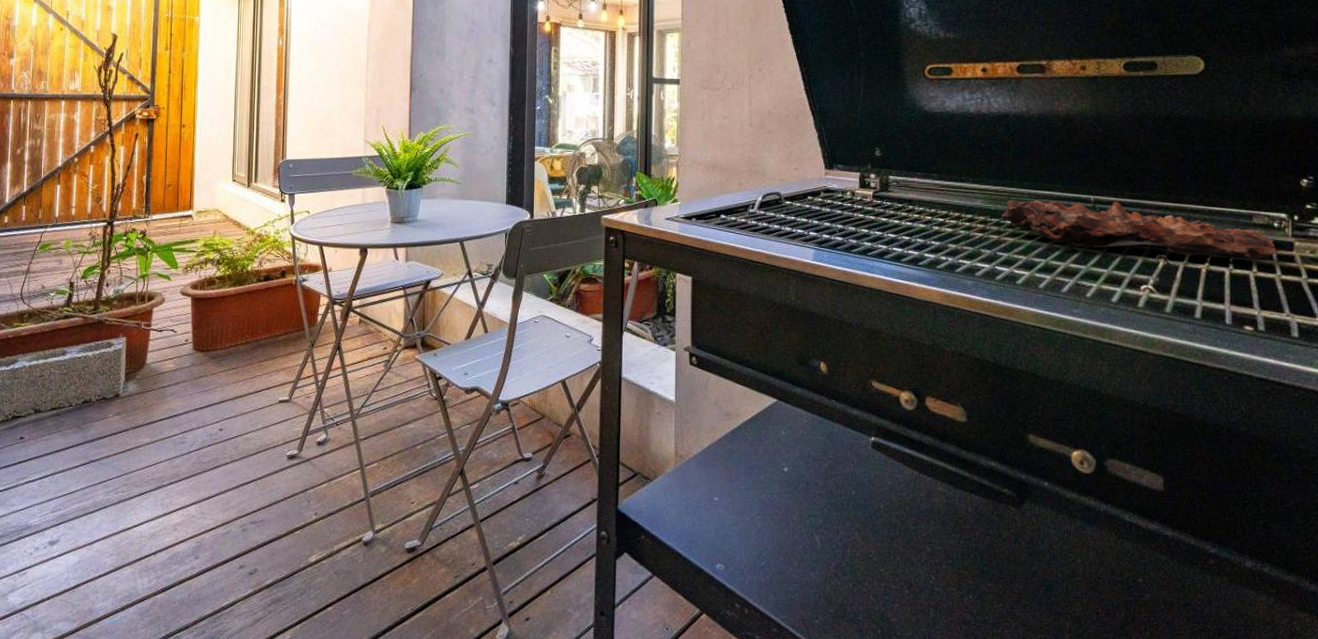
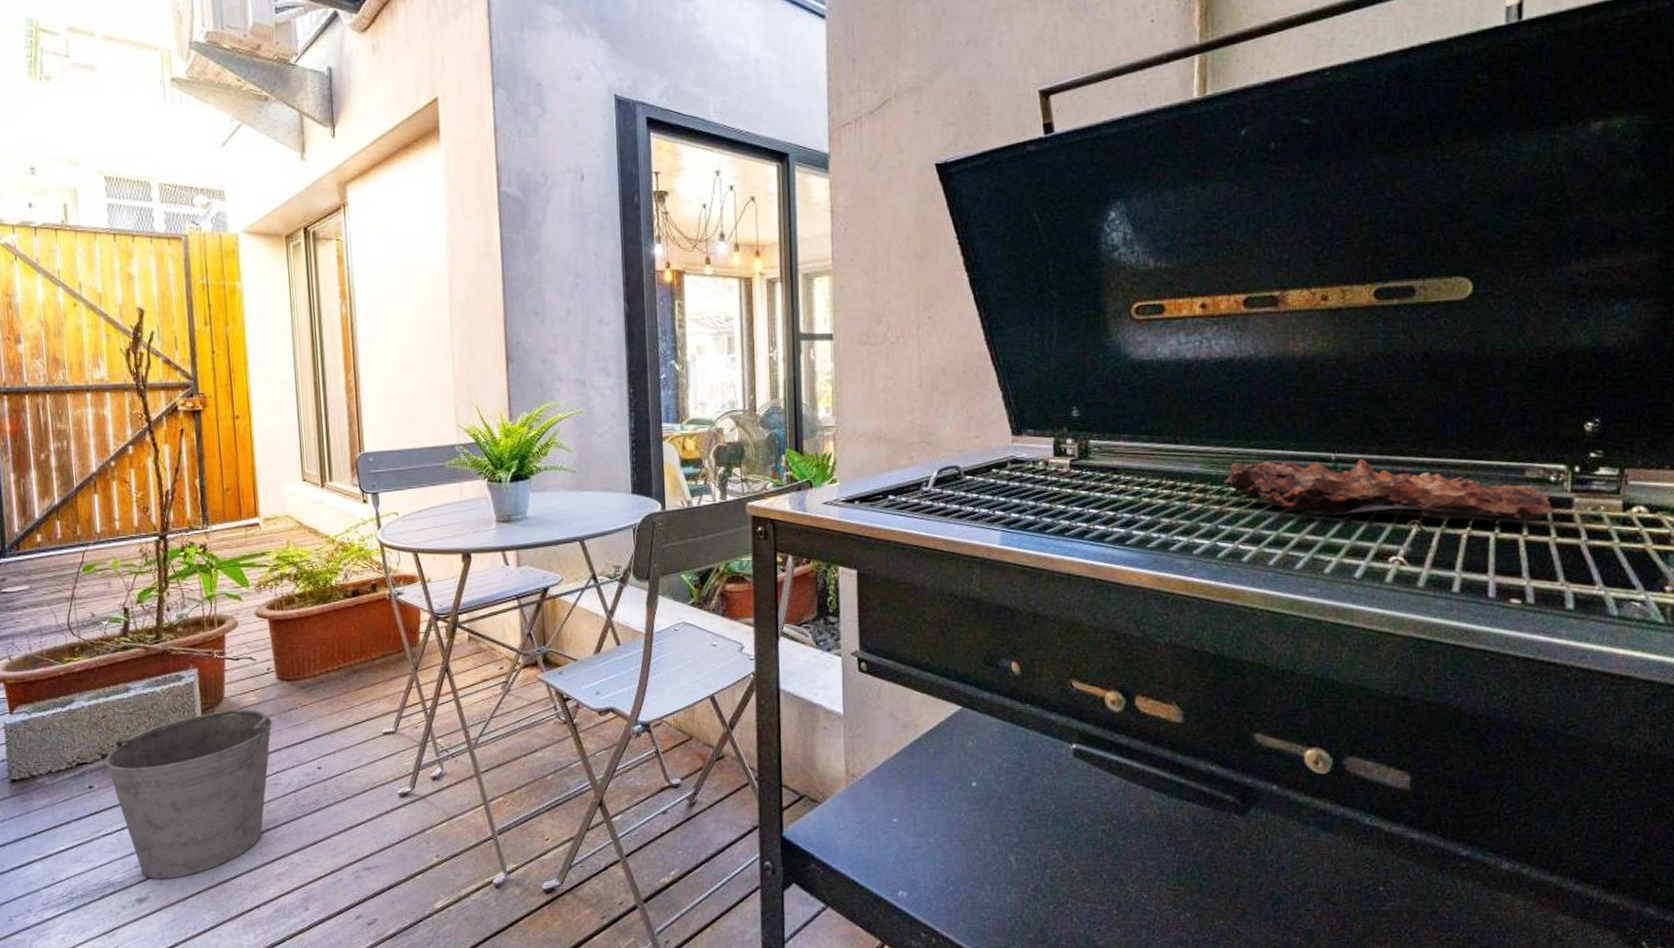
bucket: none [36,374,185,524] -> present [104,709,273,879]

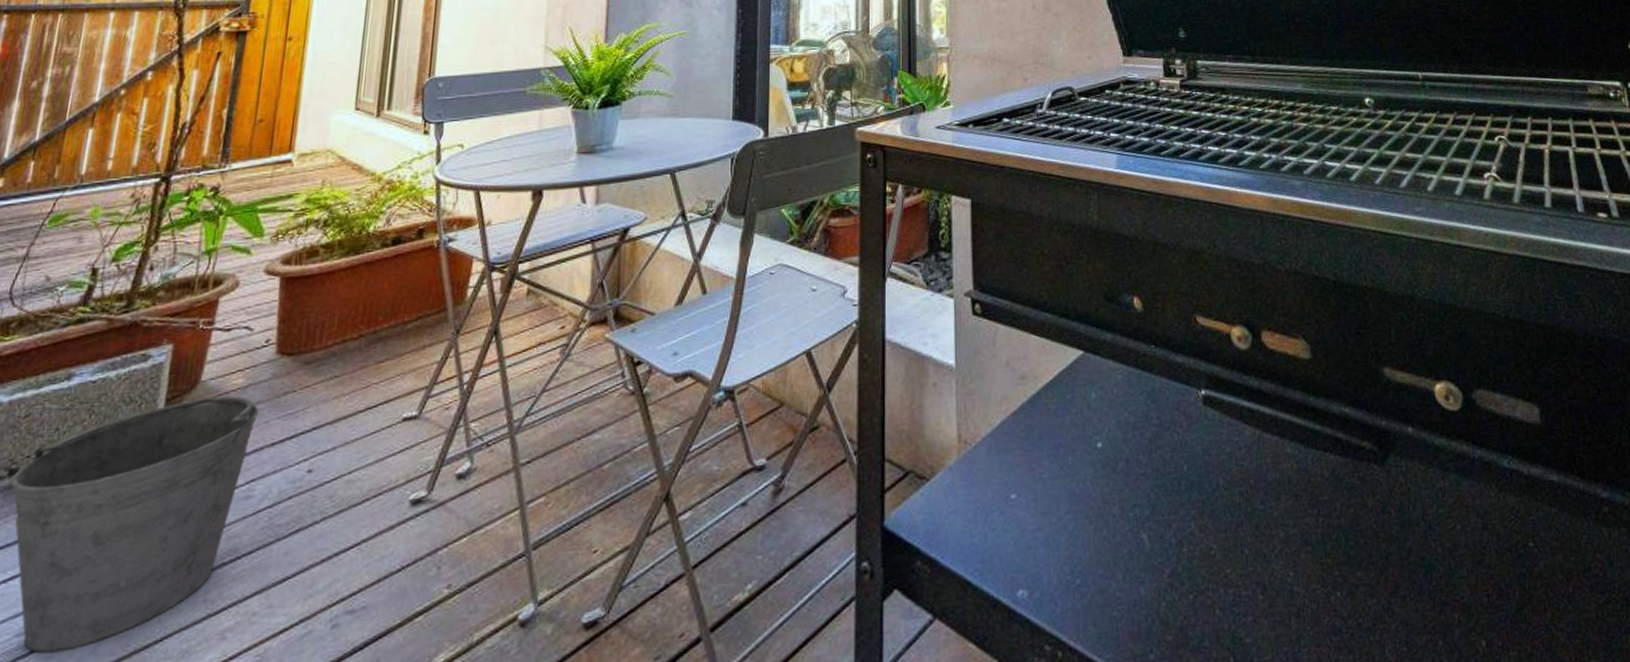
steak: present [1224,459,1553,521] -> none [1325,77,1617,136]

